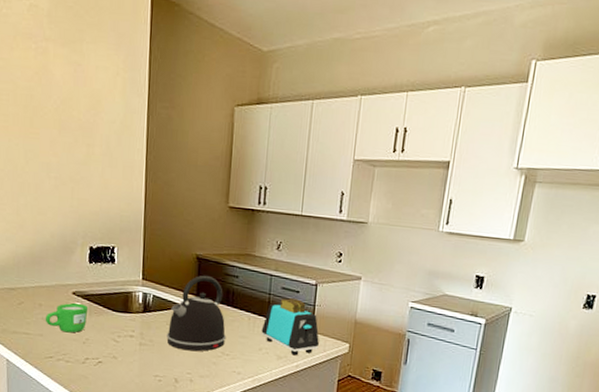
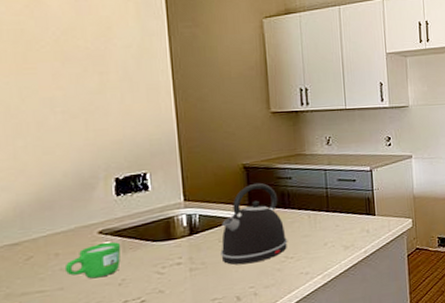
toaster: present [261,298,319,356] -> none [323,187,383,243]

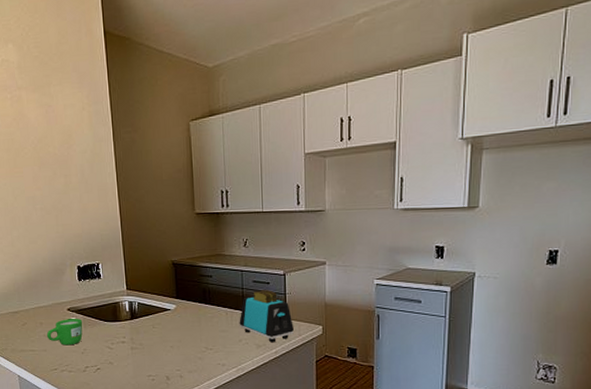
kettle: present [221,182,288,265] -> none [154,278,208,350]
toaster: none [323,187,383,243] -> present [239,290,294,343]

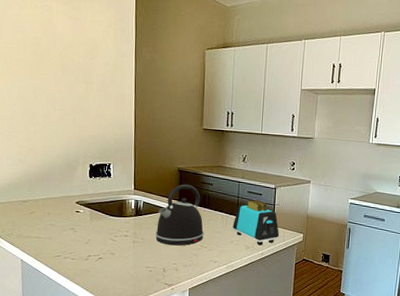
mug: present [46,319,83,346] -> none [53,211,90,235]
kettle: none [154,278,208,350] -> present [155,184,204,246]

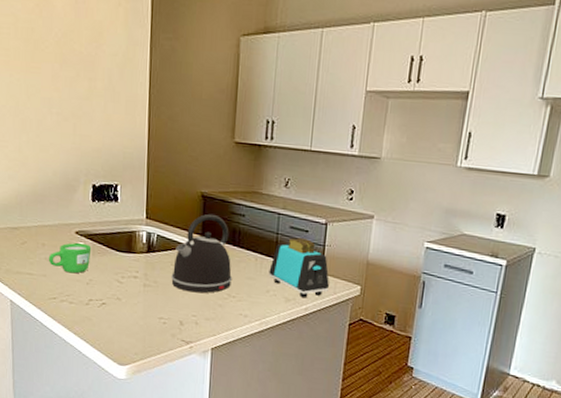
mug: none [53,211,90,235] -> present [48,243,92,274]

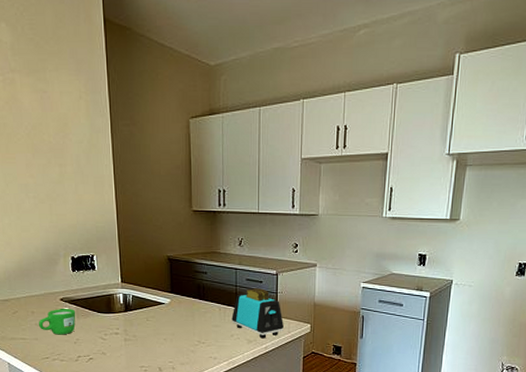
kettle: present [171,213,233,293] -> none [148,274,201,342]

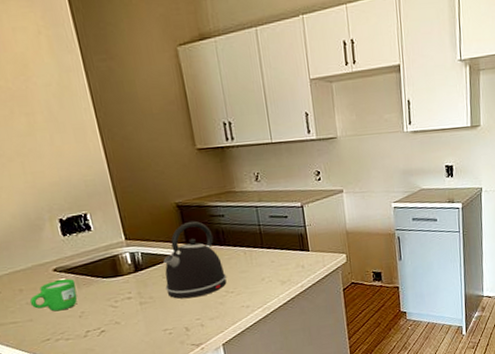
kettle: none [148,274,201,342] -> present [163,221,227,299]
toaster: present [231,288,283,339] -> none [259,223,318,277]

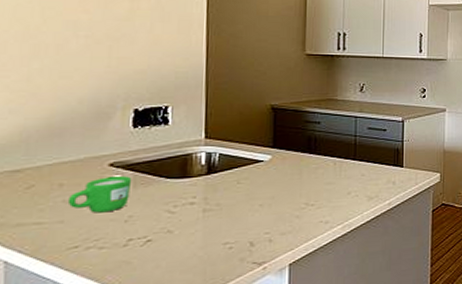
kettle: present [163,221,227,299] -> none [238,125,310,209]

